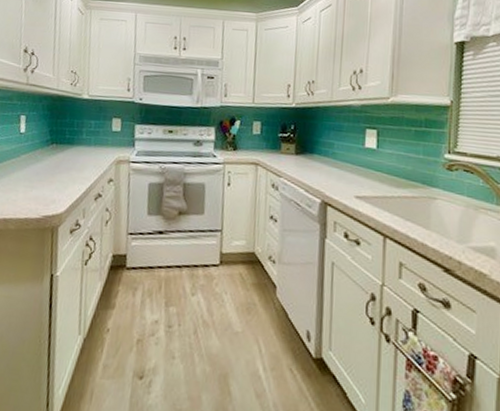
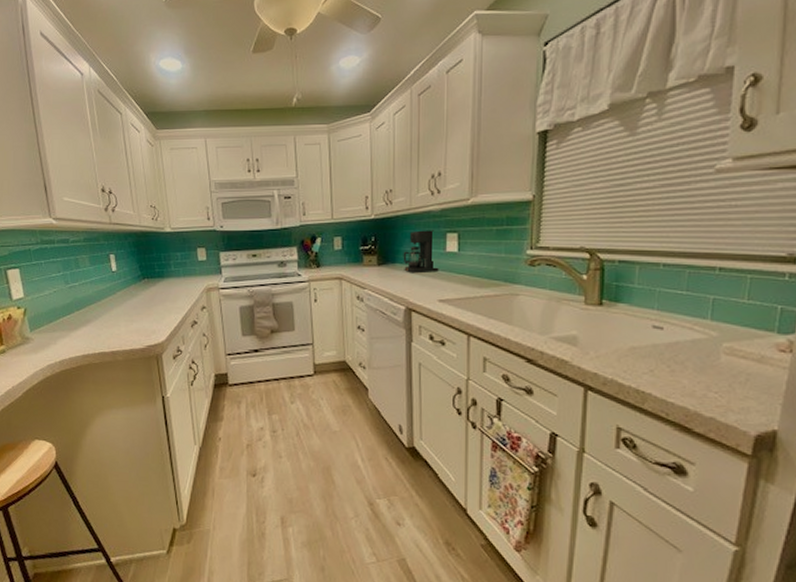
coffee maker: none [321,123,357,168] -> present [403,230,439,274]

